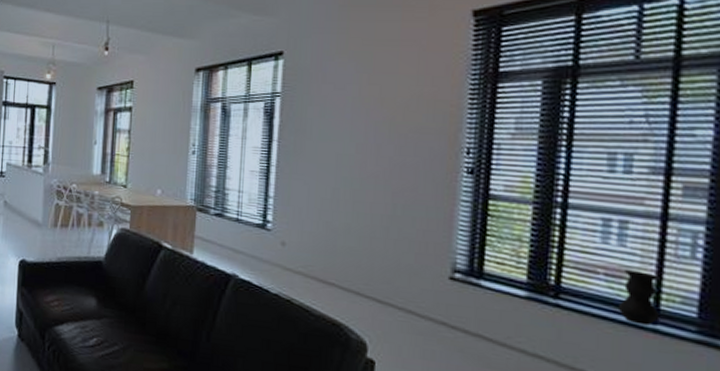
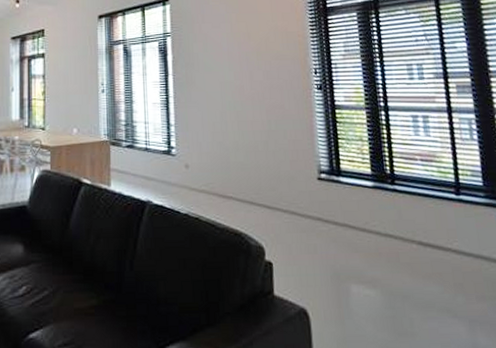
vase: present [617,270,660,326] -> none [432,154,461,197]

